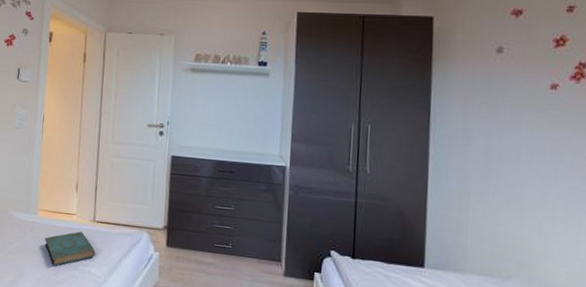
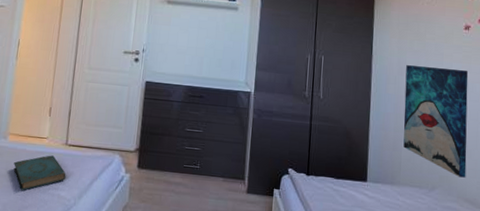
wall art: none [470,133,555,267] -> present [403,65,468,178]

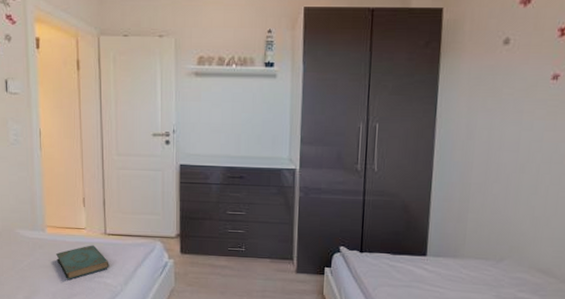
wall art: present [403,65,468,178] -> none [469,127,552,247]

